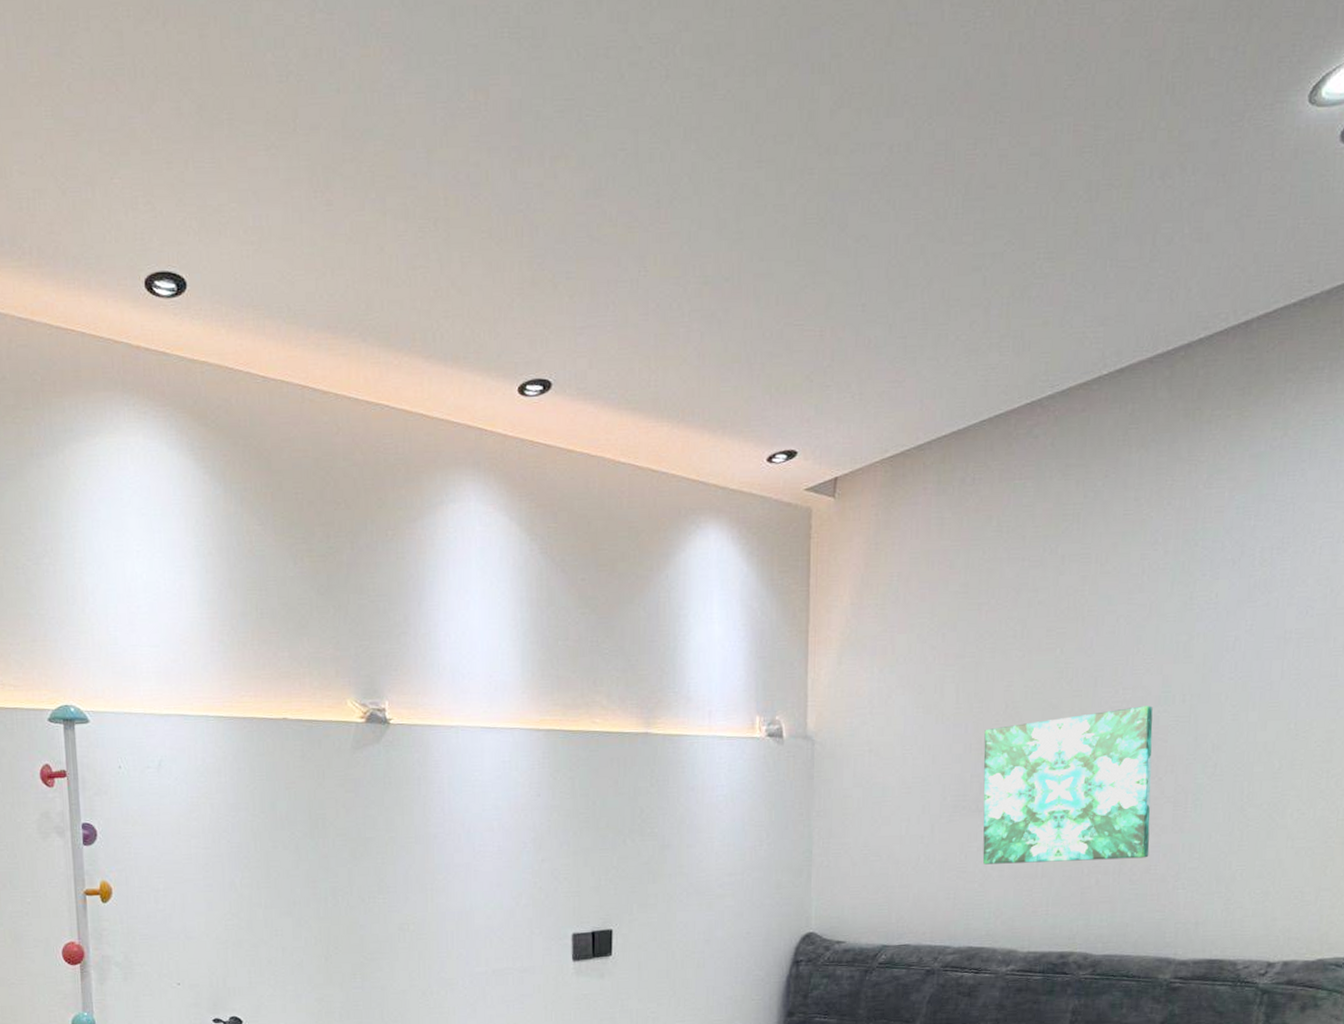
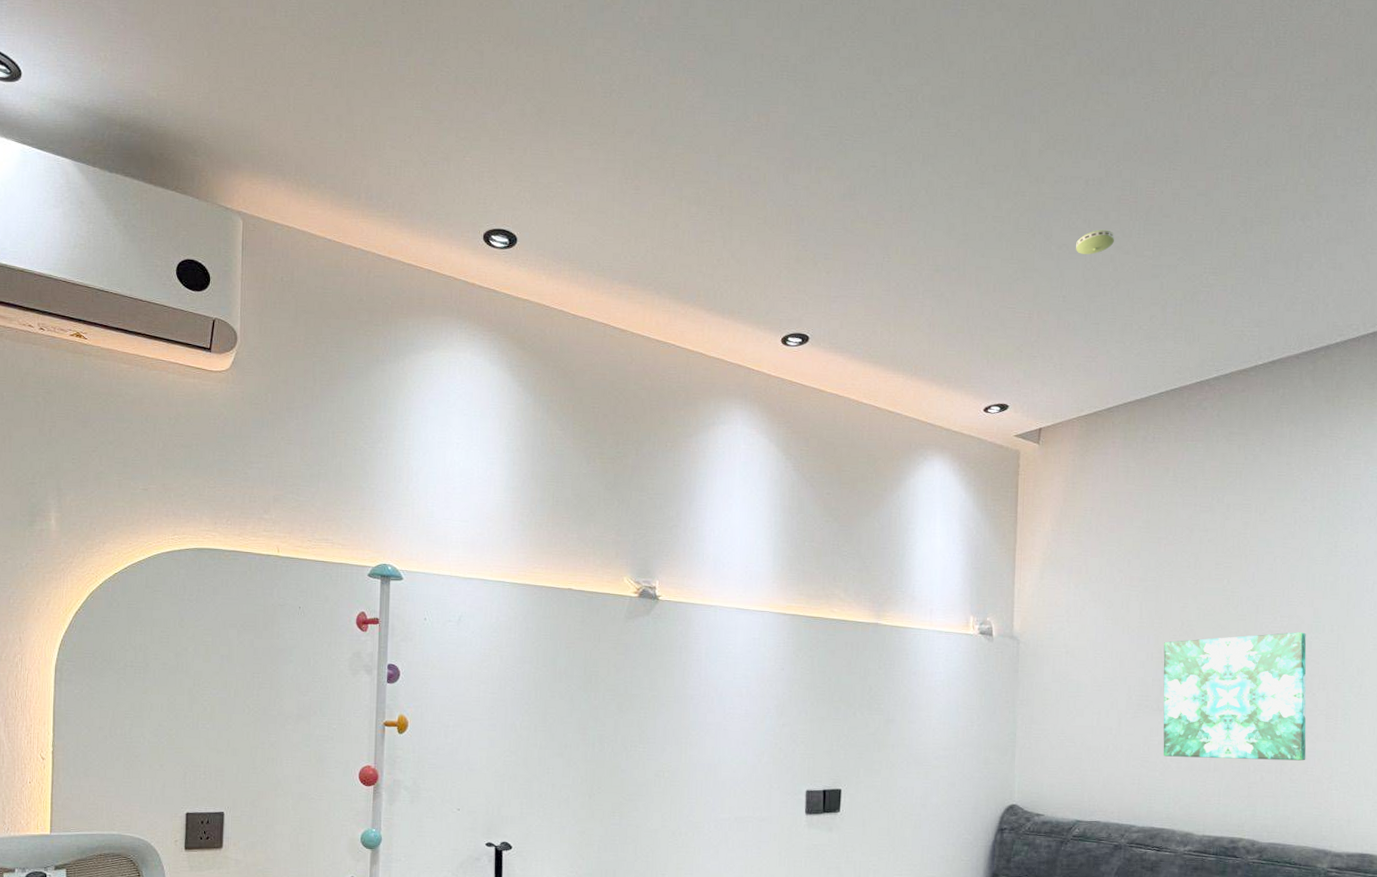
smoke detector: none [878,211,926,247] -> present [1076,229,1114,255]

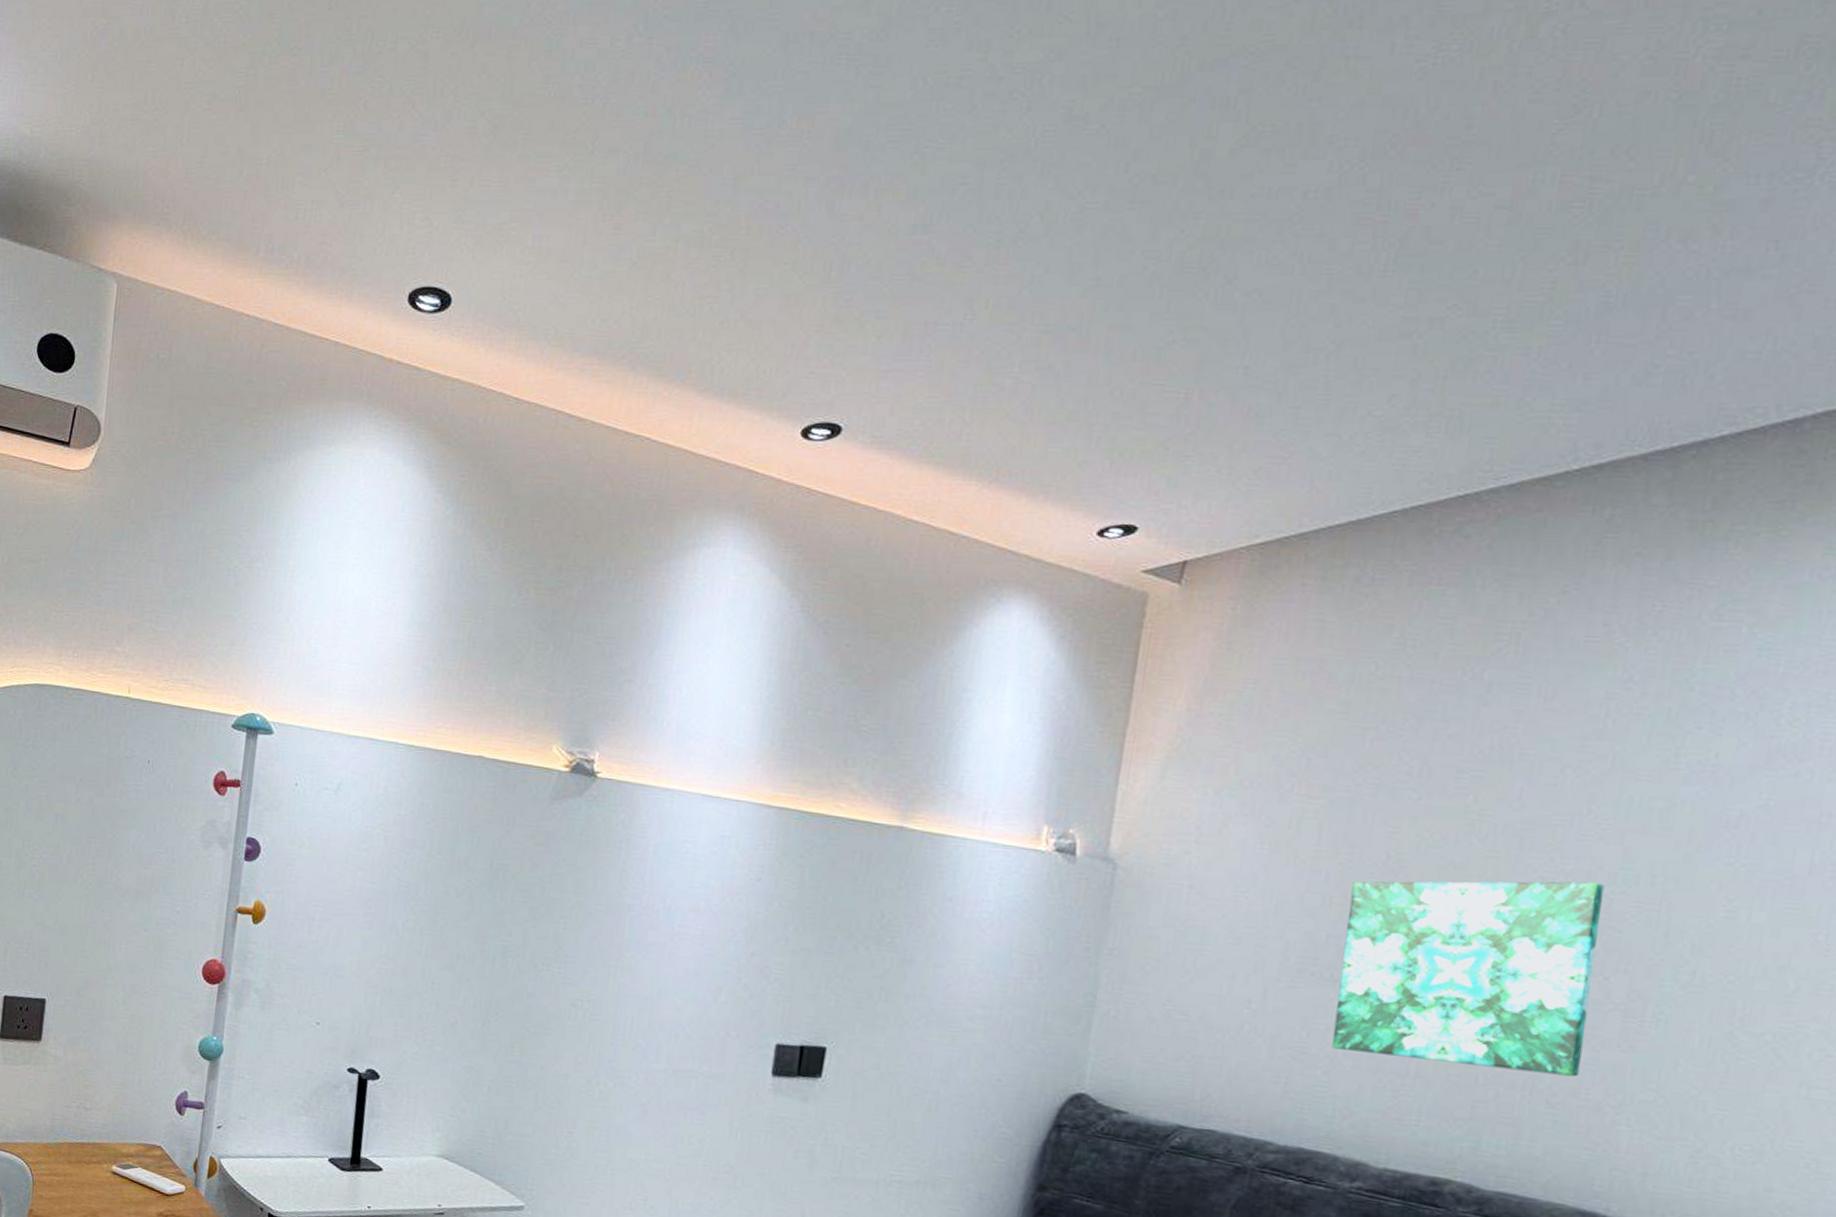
smoke detector: present [1076,229,1114,255] -> none [1274,265,1343,304]

